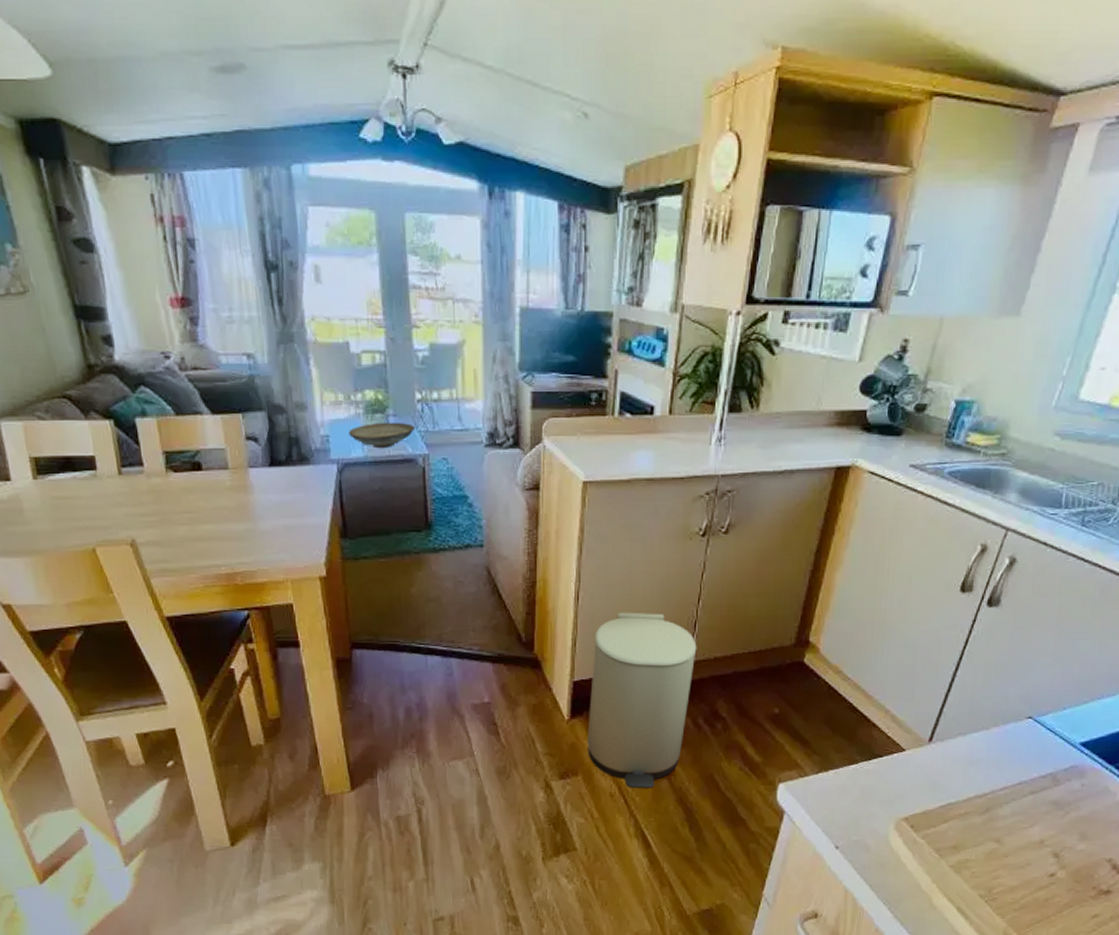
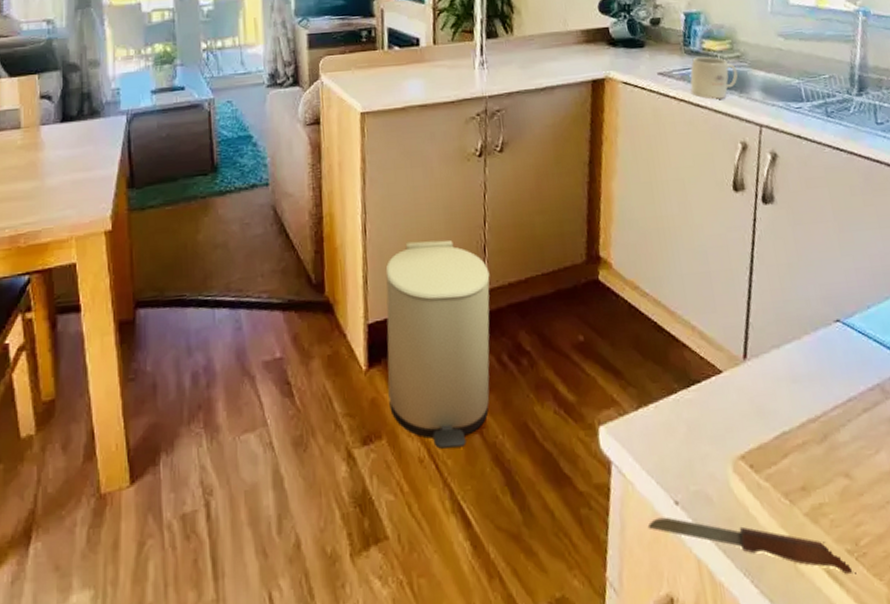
decorative bowl: present [349,422,415,449] -> none [138,70,201,97]
kitchen knife: none [807,856,983,912] -> present [647,517,856,575]
mug: none [941,450,999,498] -> present [690,56,739,100]

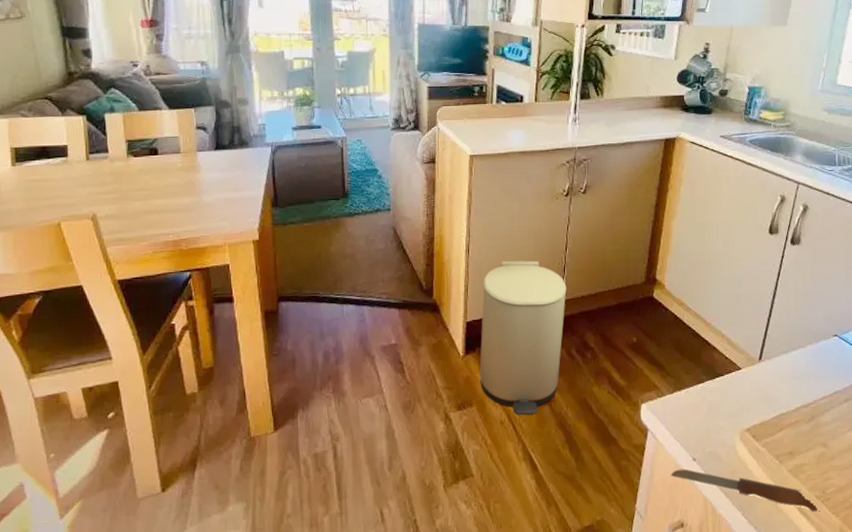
mug: present [690,56,739,100] -> none [745,124,786,160]

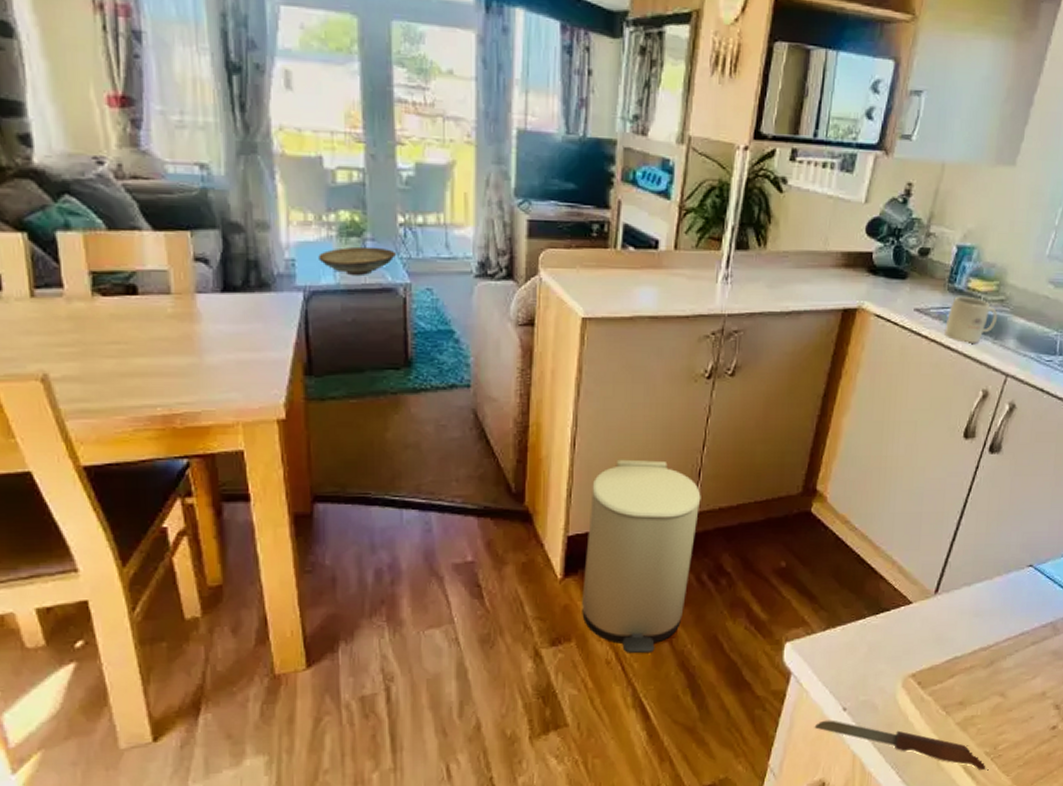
decorative bowl: none [281,112,335,134] -> present [318,246,396,277]
mug: none [745,124,786,160] -> present [944,296,998,343]

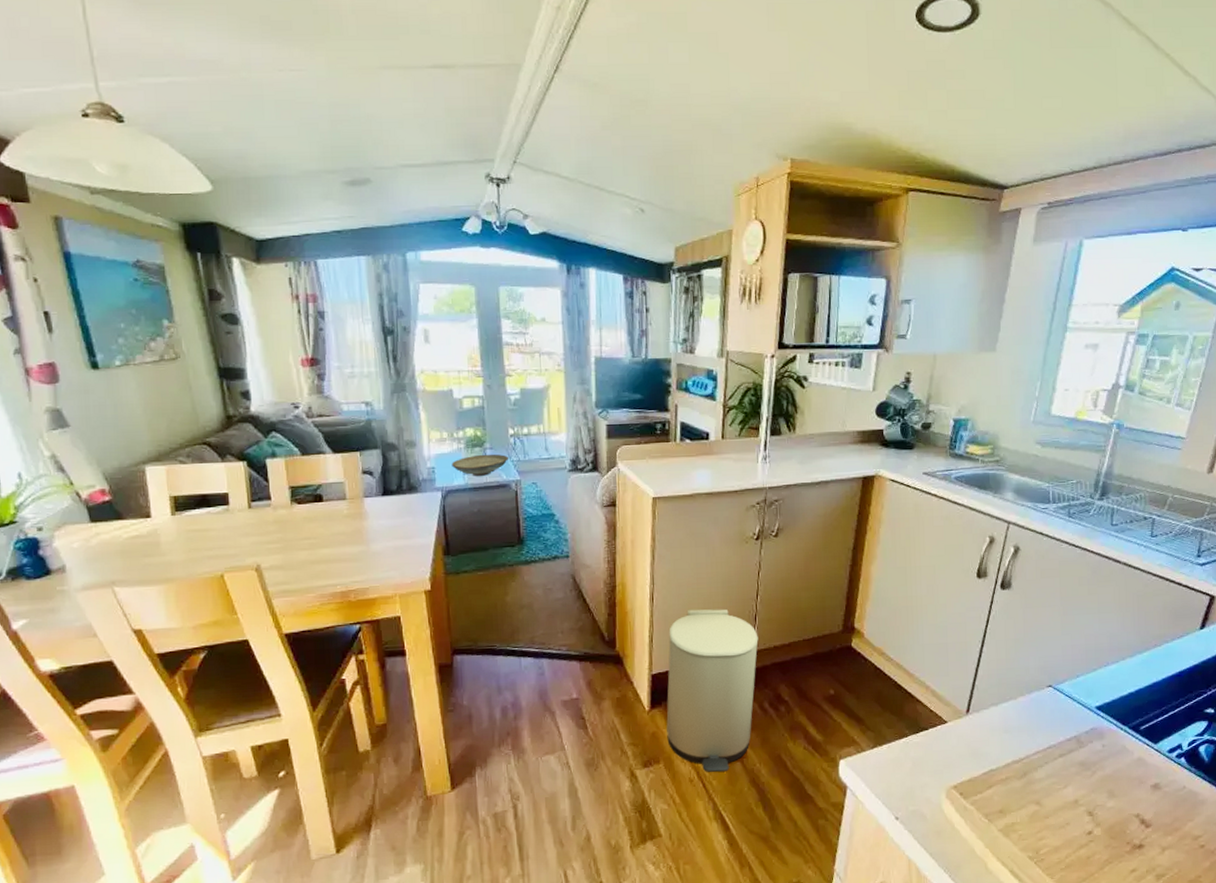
kitchen knife: present [814,720,989,771] -> none [871,828,1033,874]
mug: present [944,296,998,343] -> none [950,459,995,498]

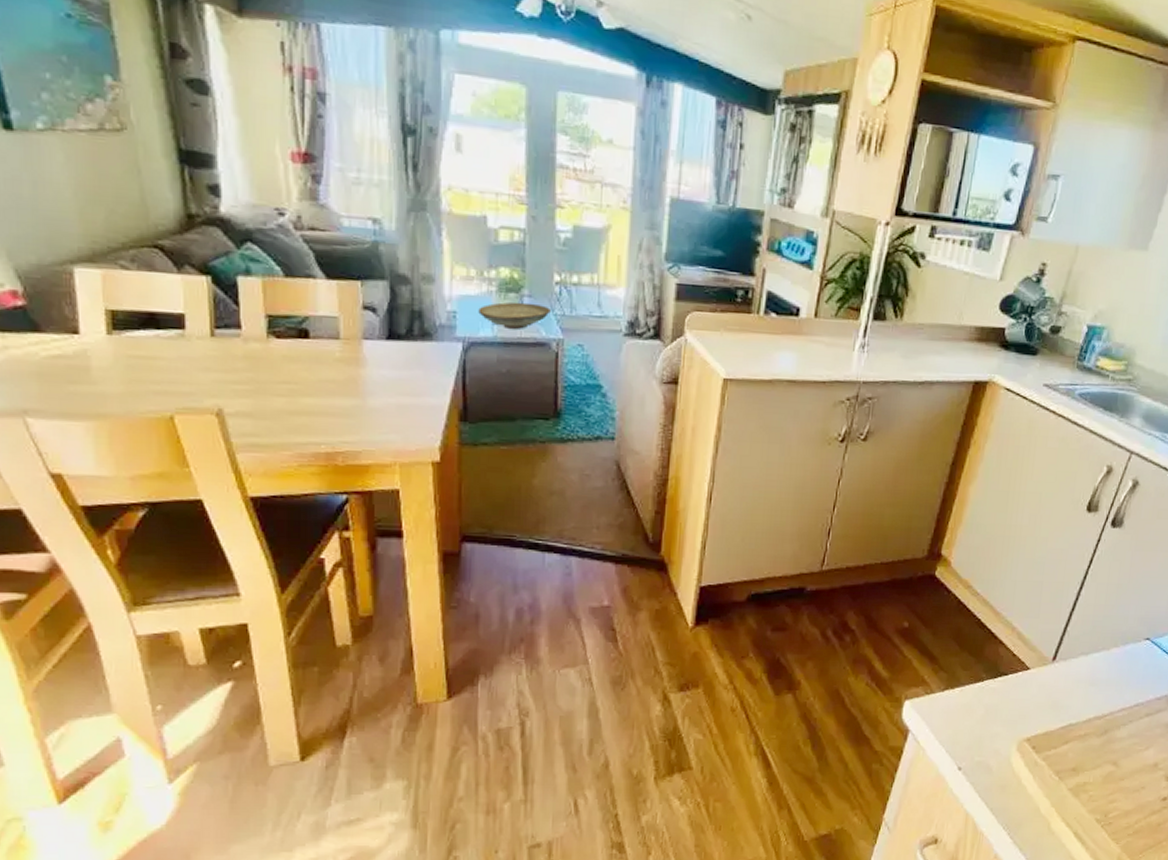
pedal bin: present [666,609,758,773] -> none [710,515,830,704]

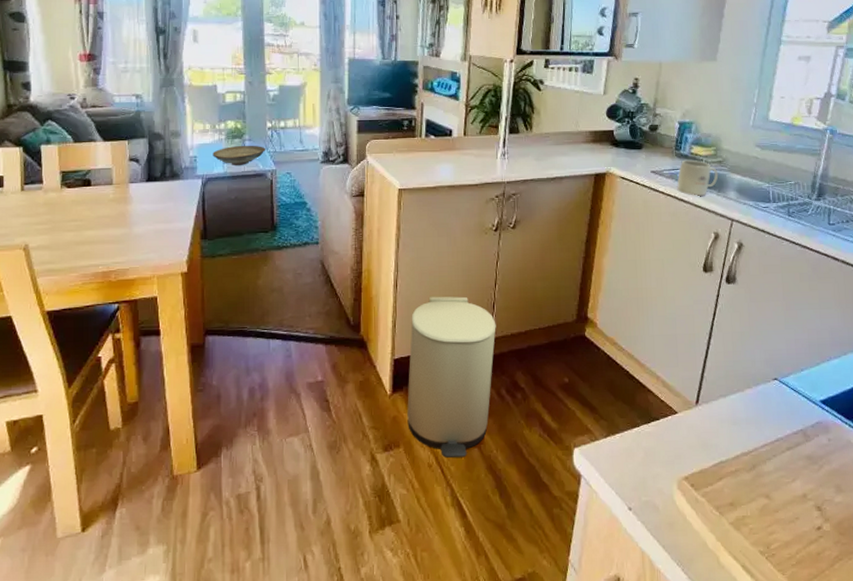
pedal bin: none [710,515,830,704] -> present [407,296,496,459]
mug: none [1072,373,1125,420] -> present [677,159,719,196]

